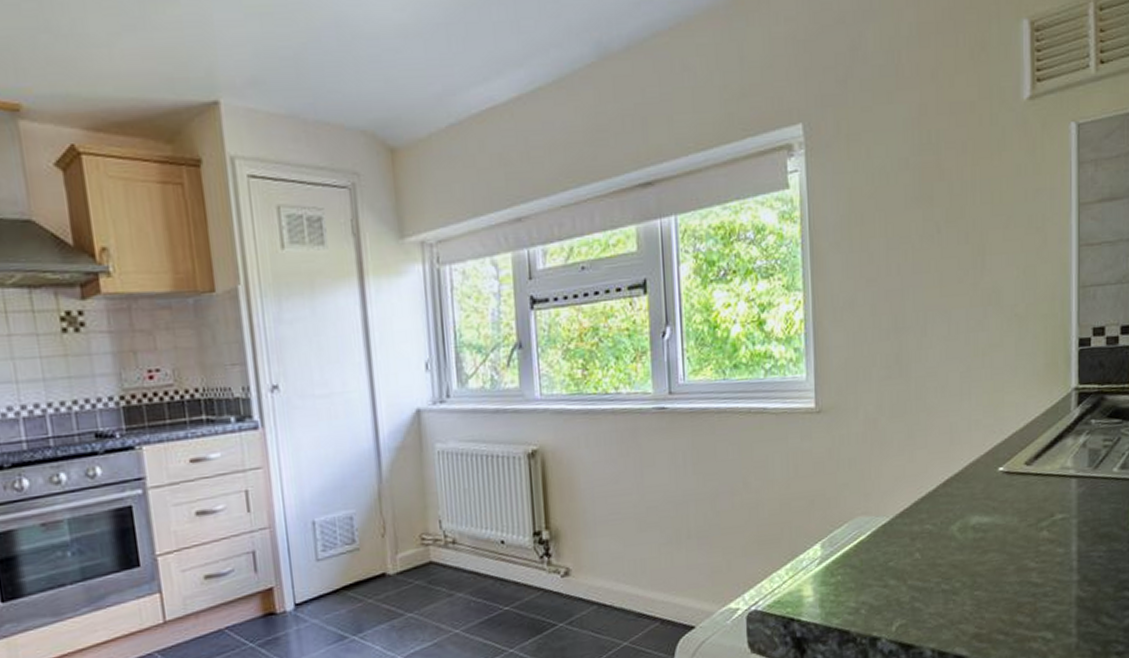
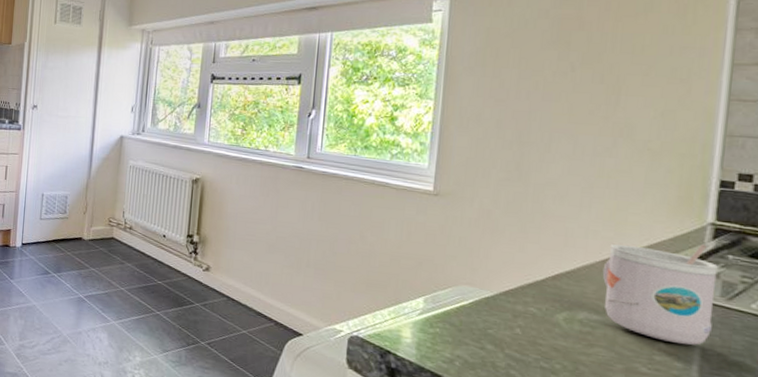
mug: none [987,413,1084,529] -> present [602,244,718,345]

